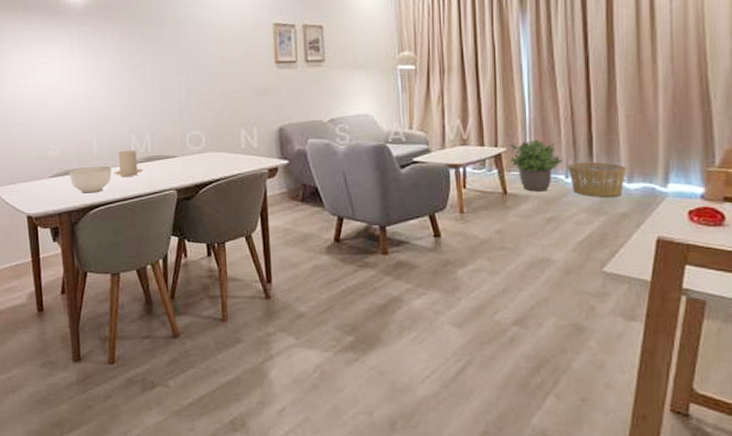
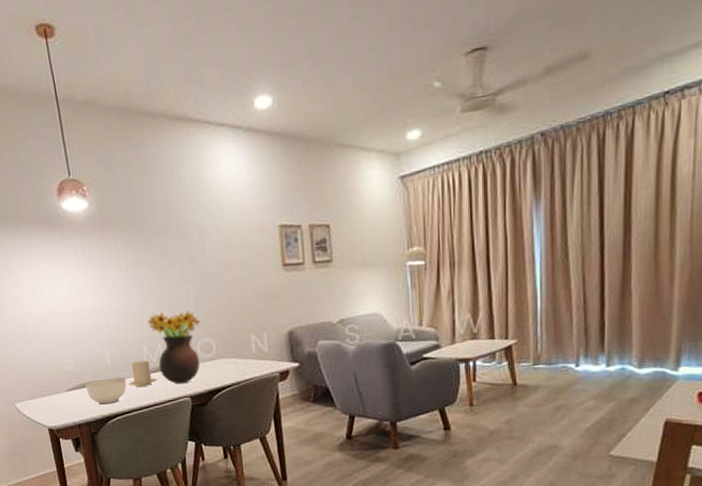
flower arrangement: none [138,101,191,175] -> present [148,311,201,384]
potted plant: present [510,139,563,192] -> none [521,329,574,382]
basket: present [566,161,627,197] -> none [577,349,639,384]

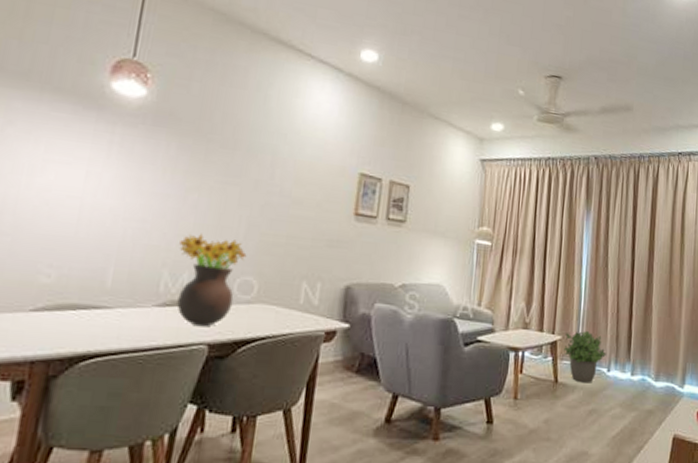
bowl: present [85,377,127,405] -> none [61,303,127,339]
candle: present [128,360,157,387] -> none [128,287,170,322]
potted plant: none [521,329,574,382] -> present [564,330,607,383]

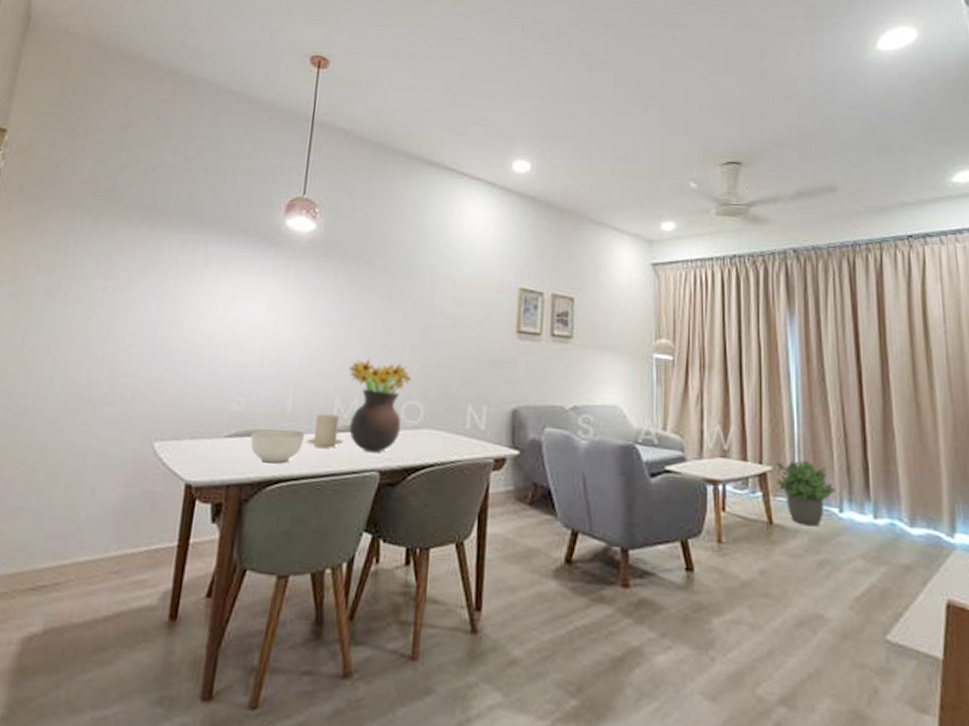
bowl: none [61,303,127,339] -> present [250,429,306,464]
candle: none [128,287,170,322] -> present [306,413,343,448]

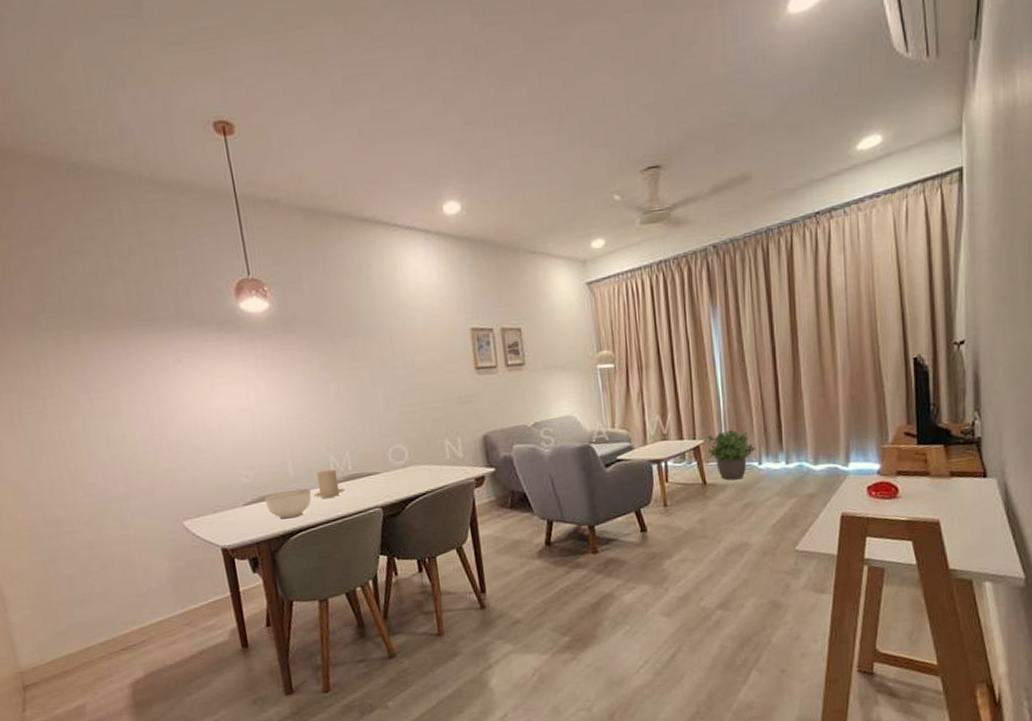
flower arrangement: present [349,358,412,452] -> none [334,416,392,494]

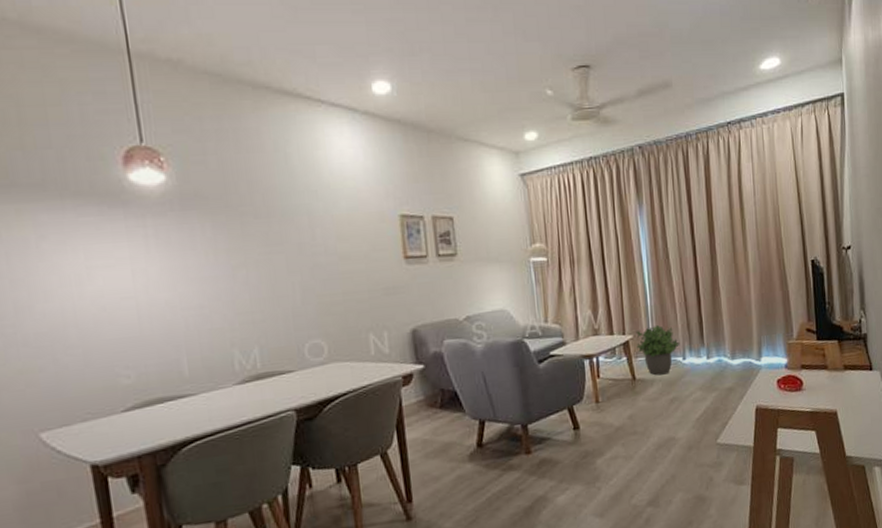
bowl: present [265,488,312,519] -> none [151,390,211,427]
candle: present [313,469,345,498] -> none [213,367,252,401]

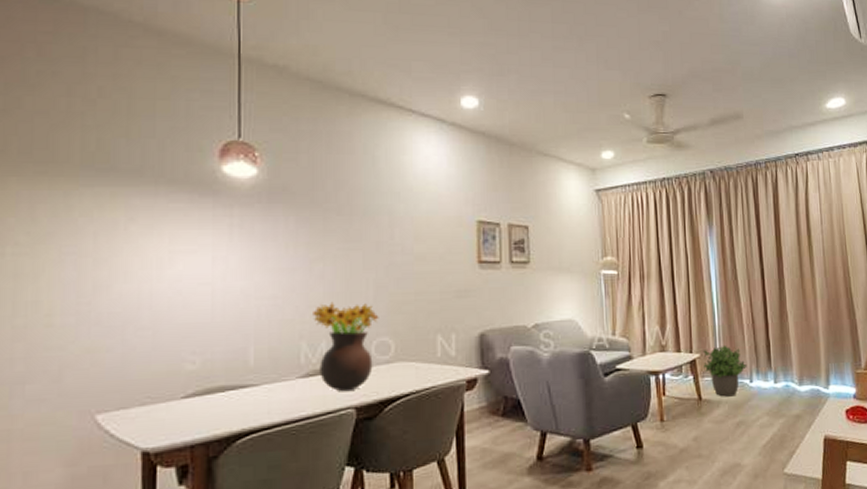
flower arrangement: none [241,307,309,395] -> present [313,301,379,391]

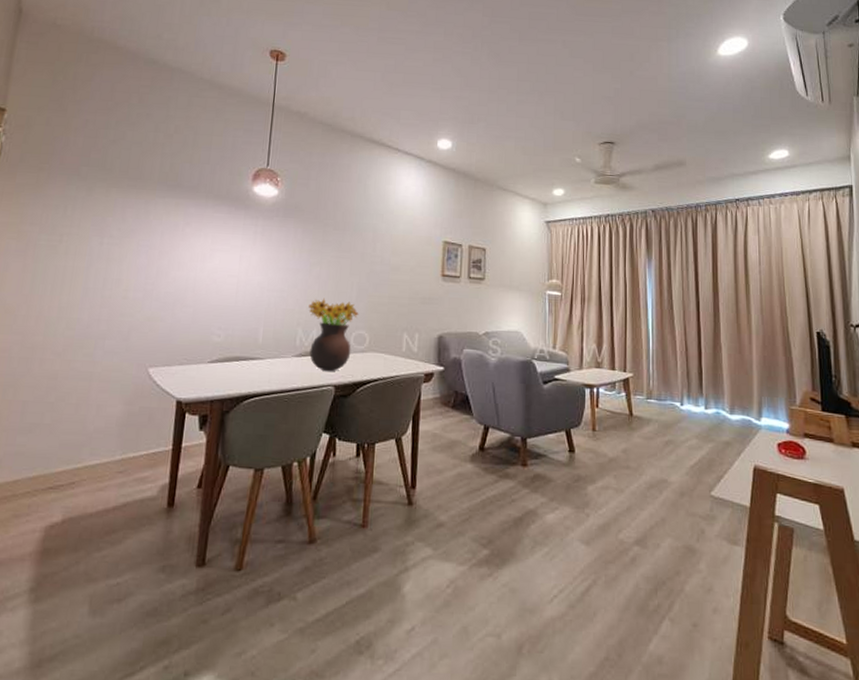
potted plant: present [703,345,748,397] -> none [636,368,679,416]

